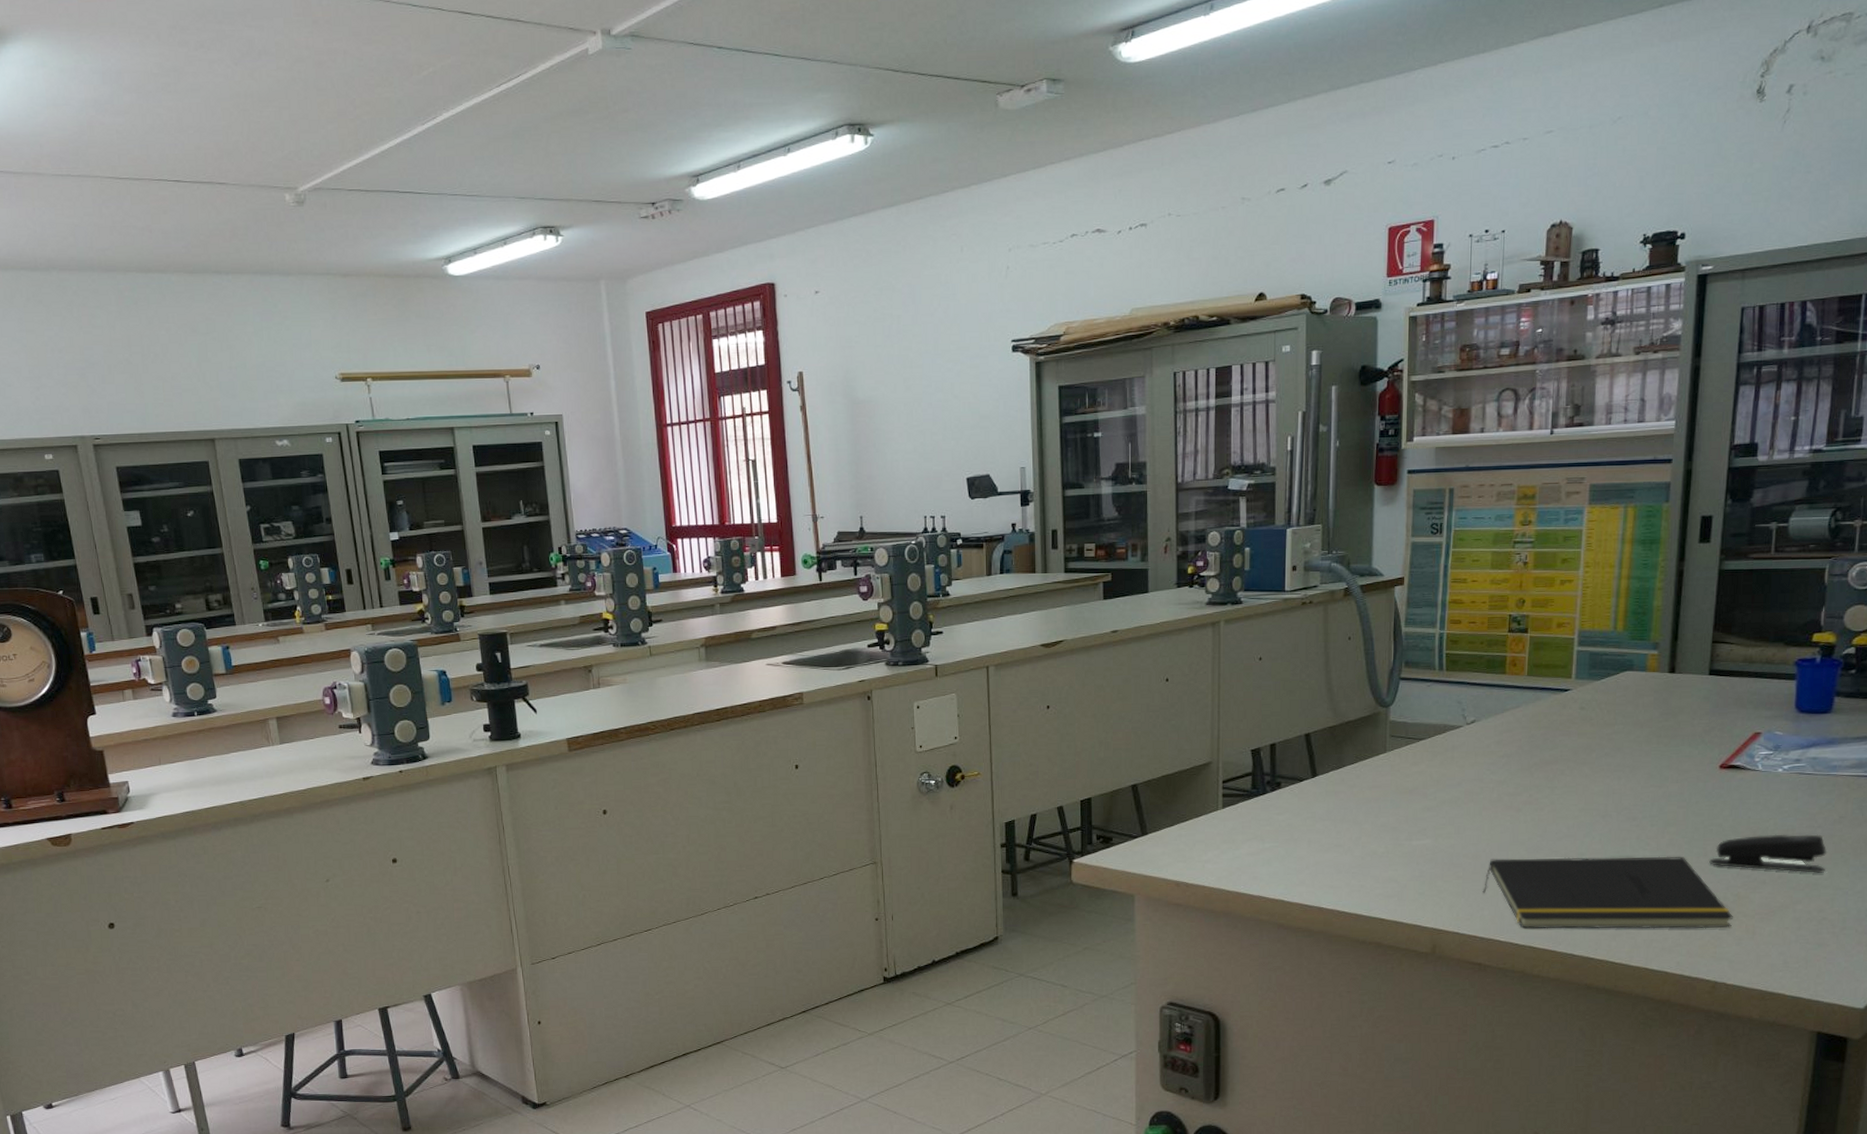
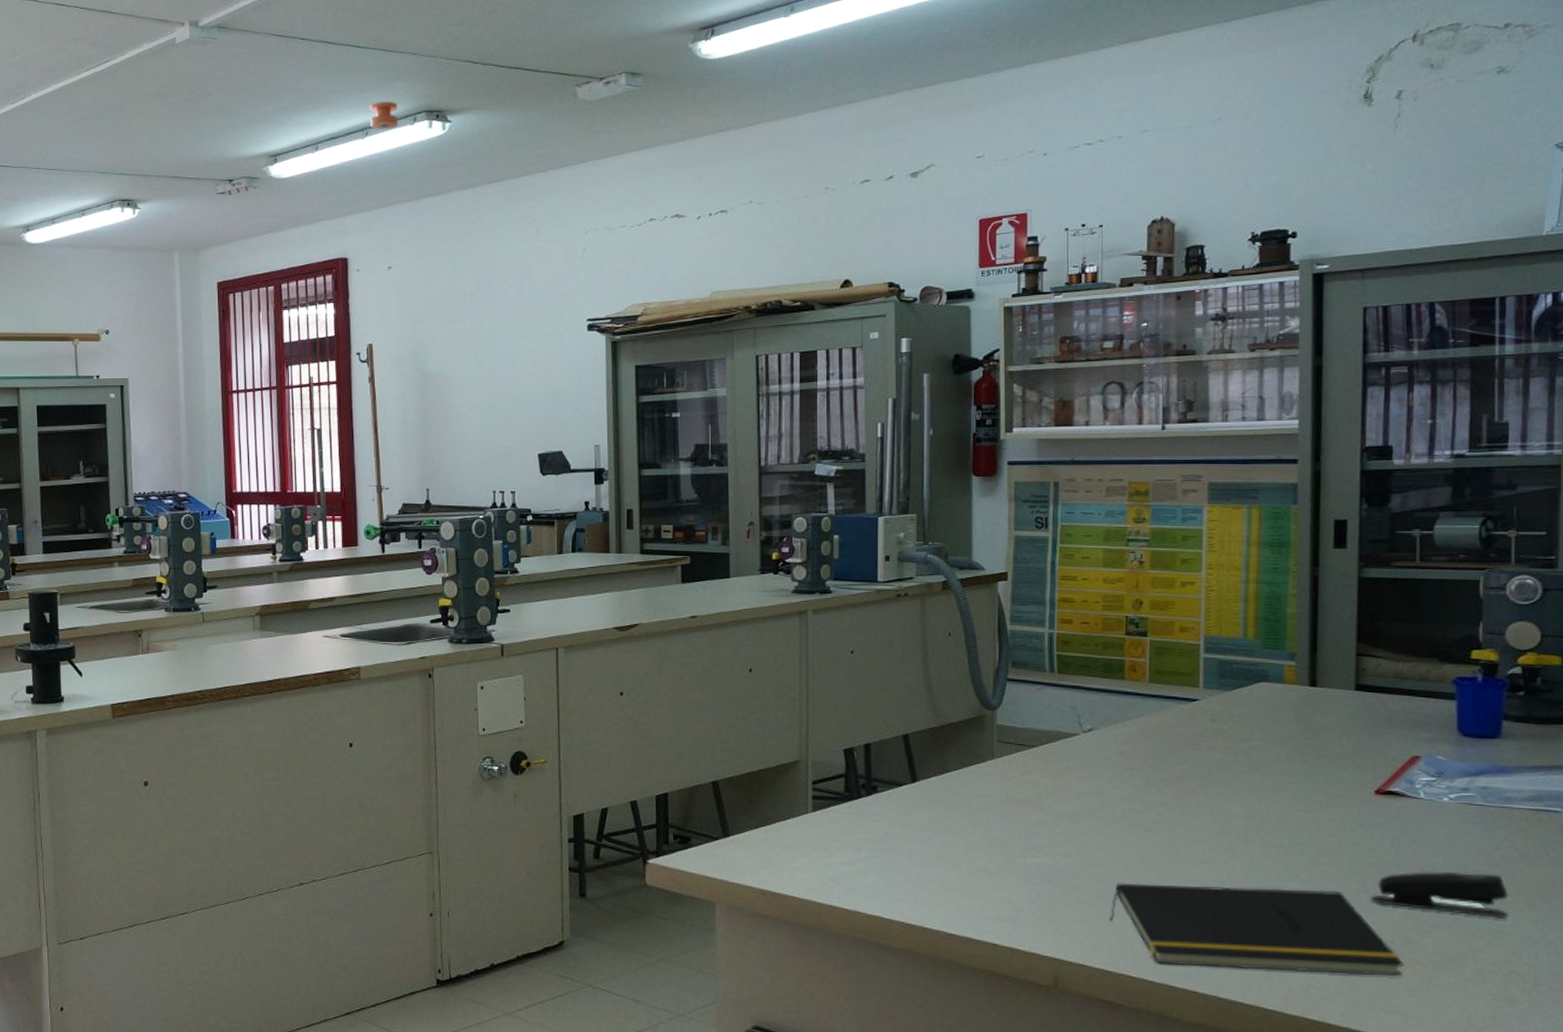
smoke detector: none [790,115,820,146] -> present [369,102,398,130]

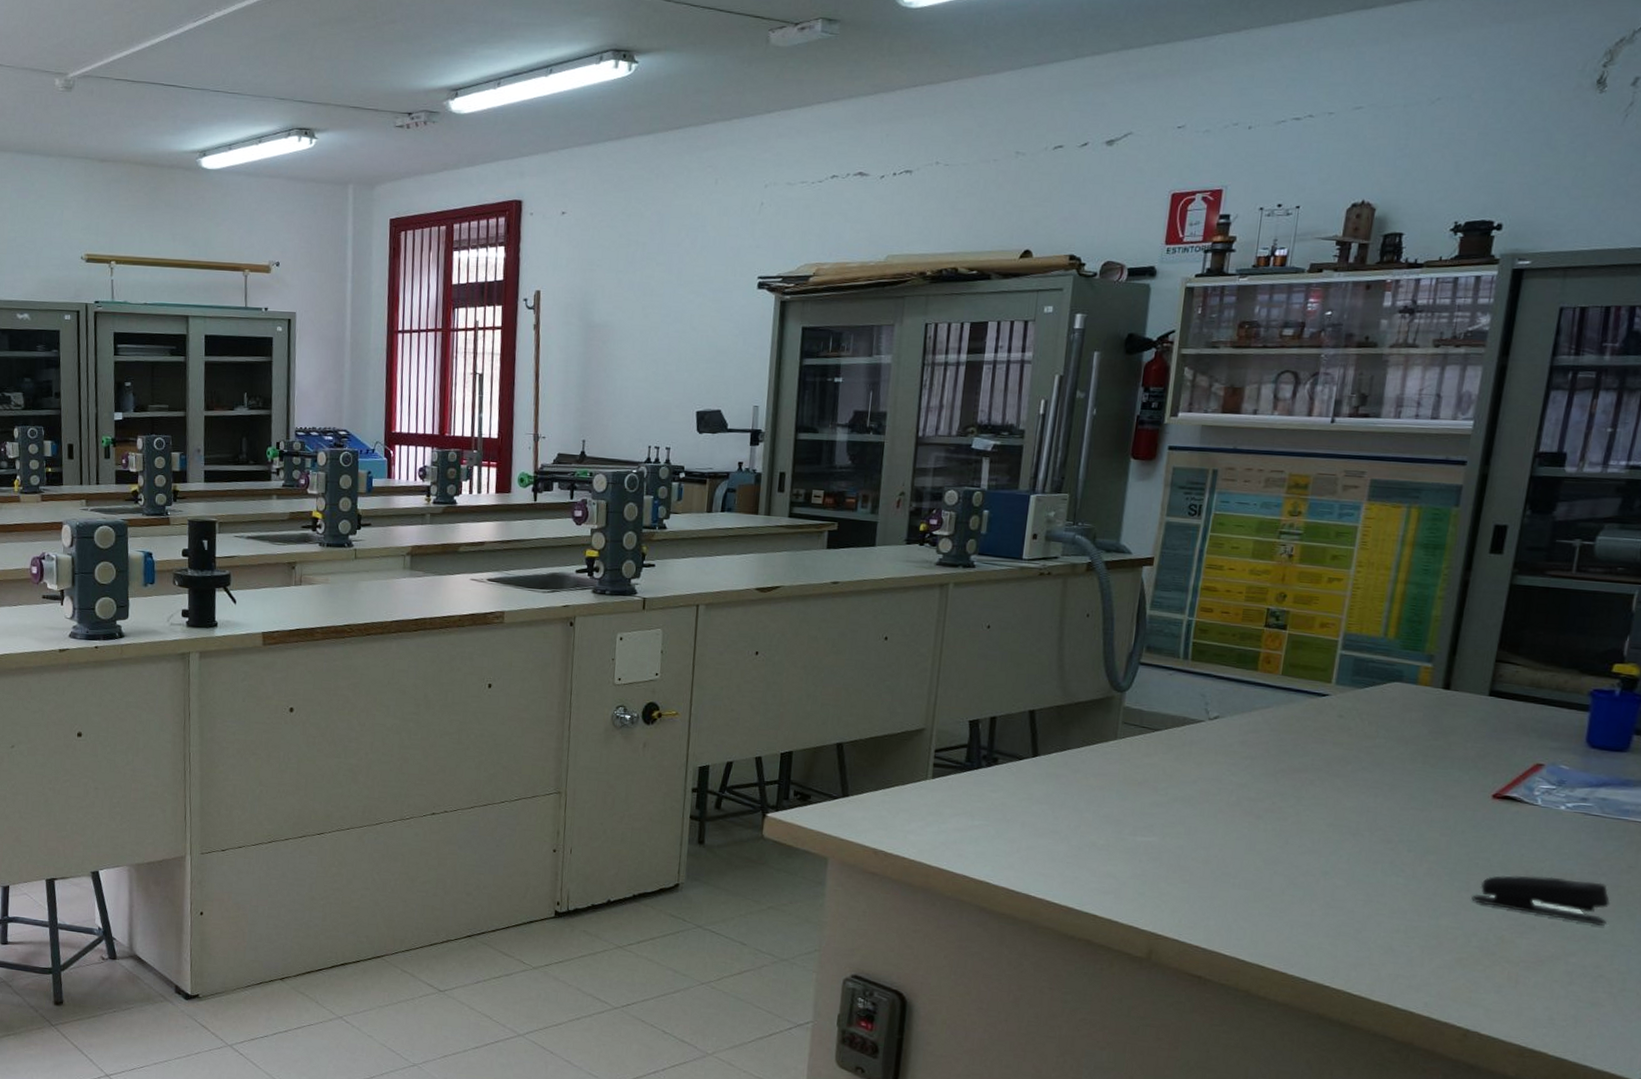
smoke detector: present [369,102,398,130] -> none [555,38,585,68]
notepad: present [1109,883,1404,977] -> none [1210,866,1494,973]

